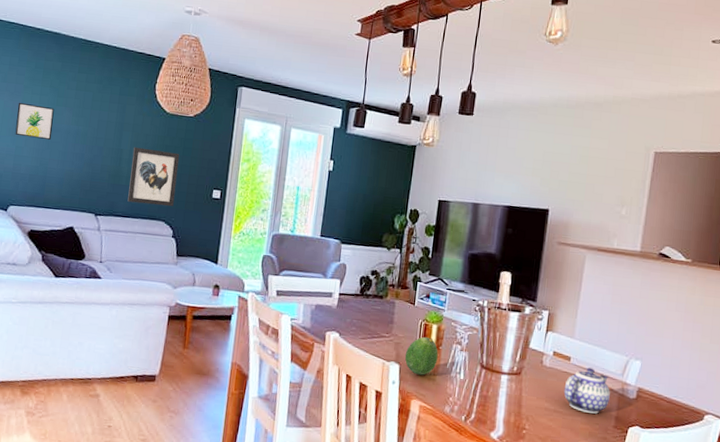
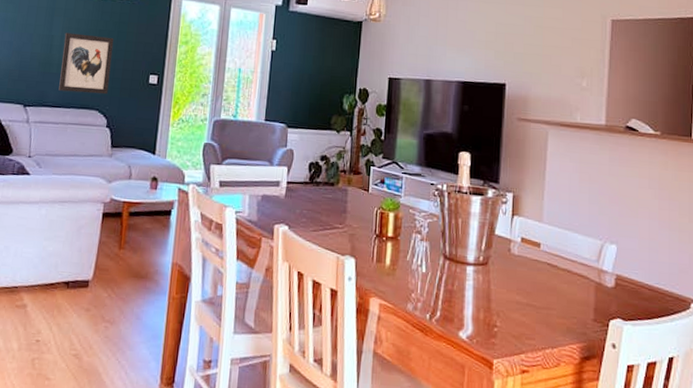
fruit: present [404,336,438,376] -> none [360,226,397,270]
teapot: present [563,367,610,414] -> none [535,254,586,306]

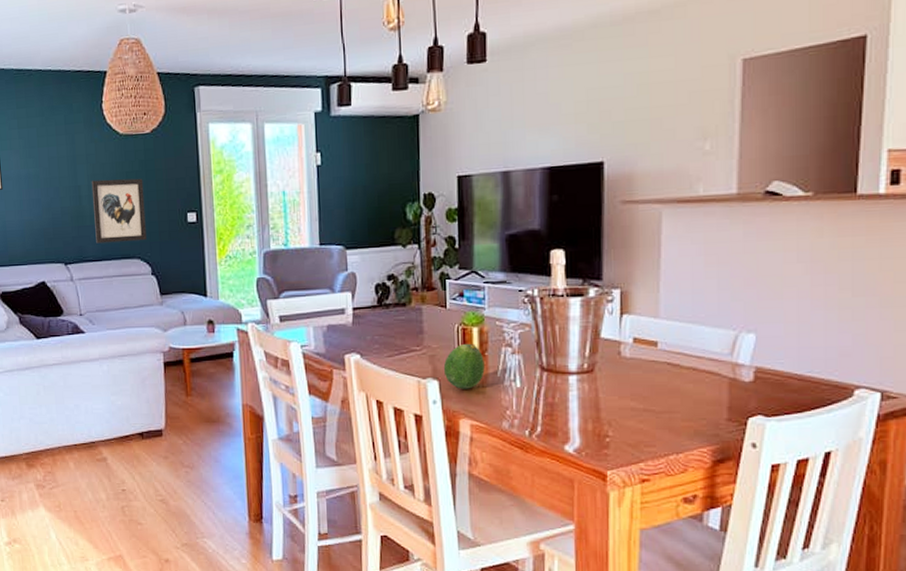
fruit: none [360,226,397,270] -> present [443,343,485,389]

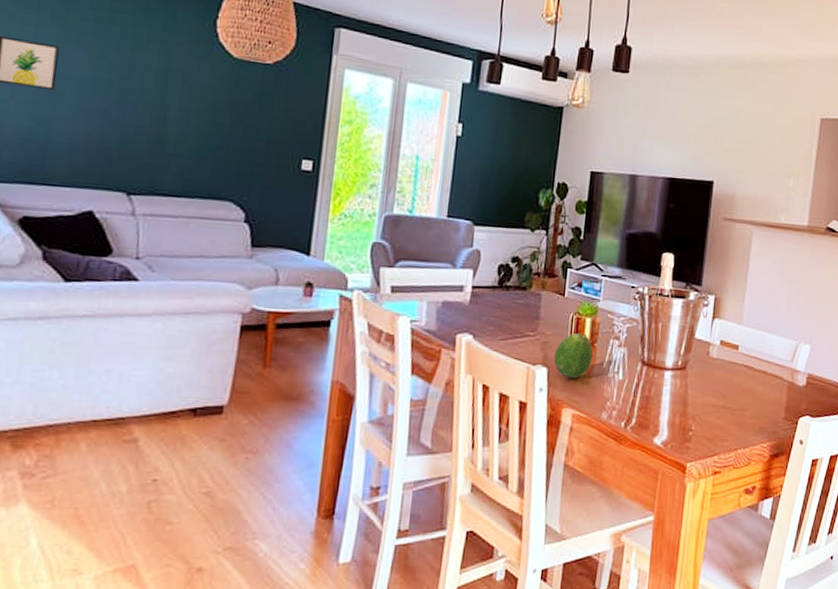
wall art: present [91,178,147,244] -> none [177,102,254,182]

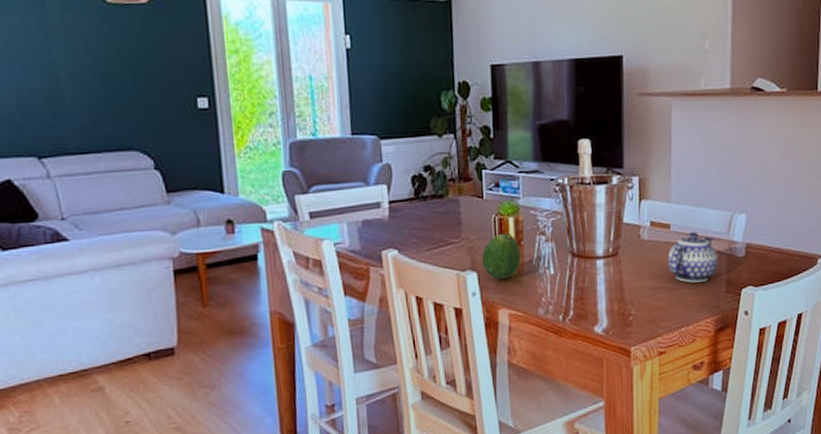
teapot: none [732,356,780,406] -> present [667,232,718,283]

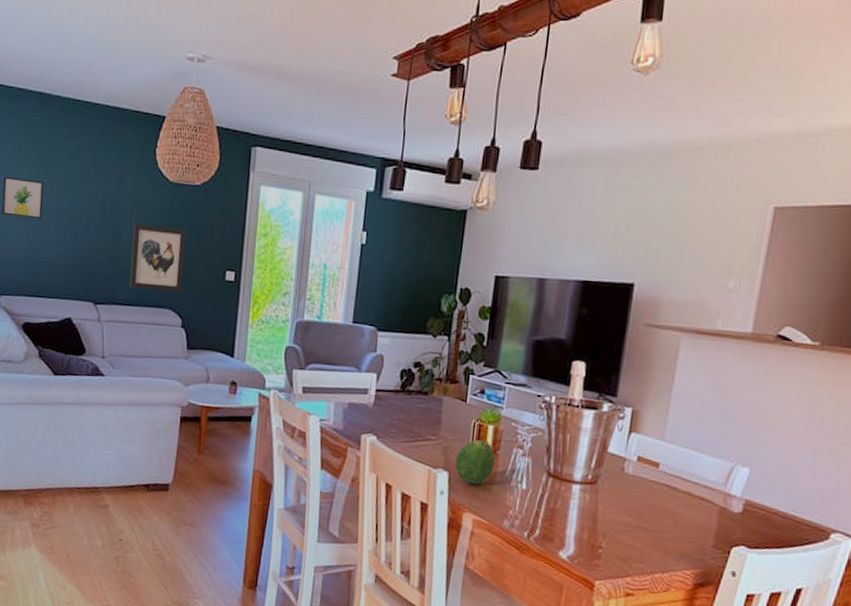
wall art: none [70,56,147,133] -> present [129,223,187,292]
teapot: present [667,232,718,283] -> none [650,475,709,531]

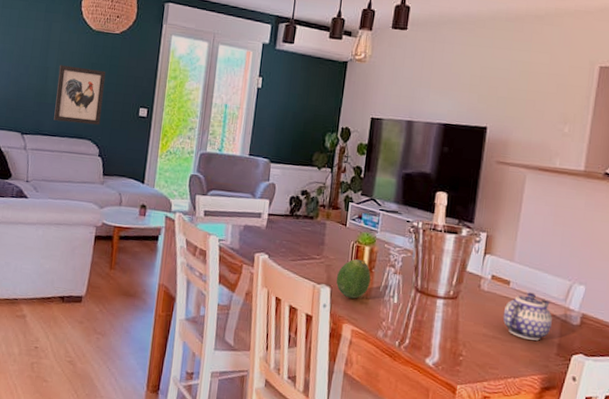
teapot: none [650,475,709,531] -> present [502,292,552,341]

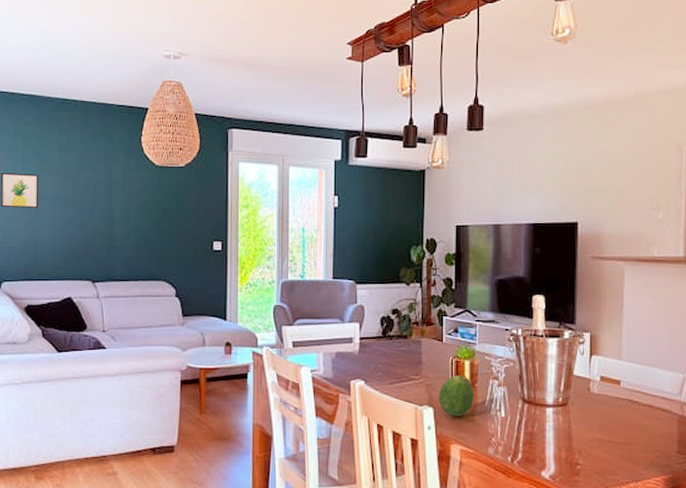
wall art: present [53,65,106,126] -> none [124,205,174,265]
teapot: present [502,292,552,341] -> none [617,390,669,440]

